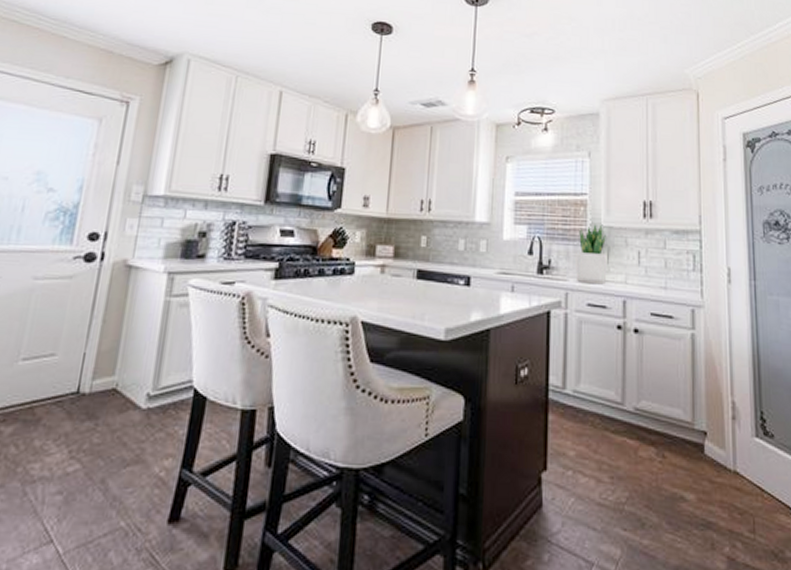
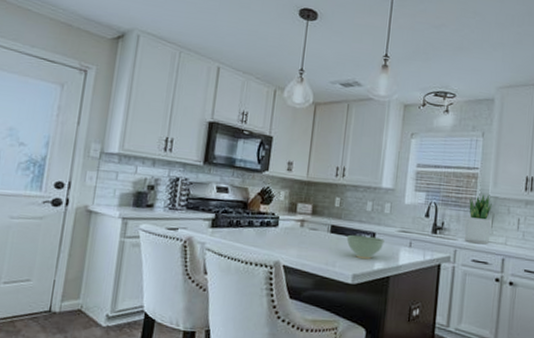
bowl: none [436,280,482,310] -> present [346,235,385,260]

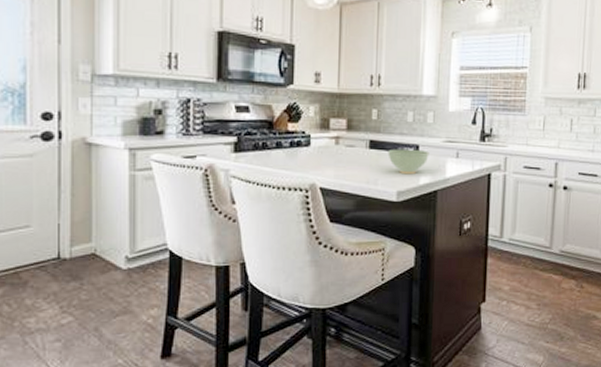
planter: present [464,194,492,245] -> none [514,95,543,150]

